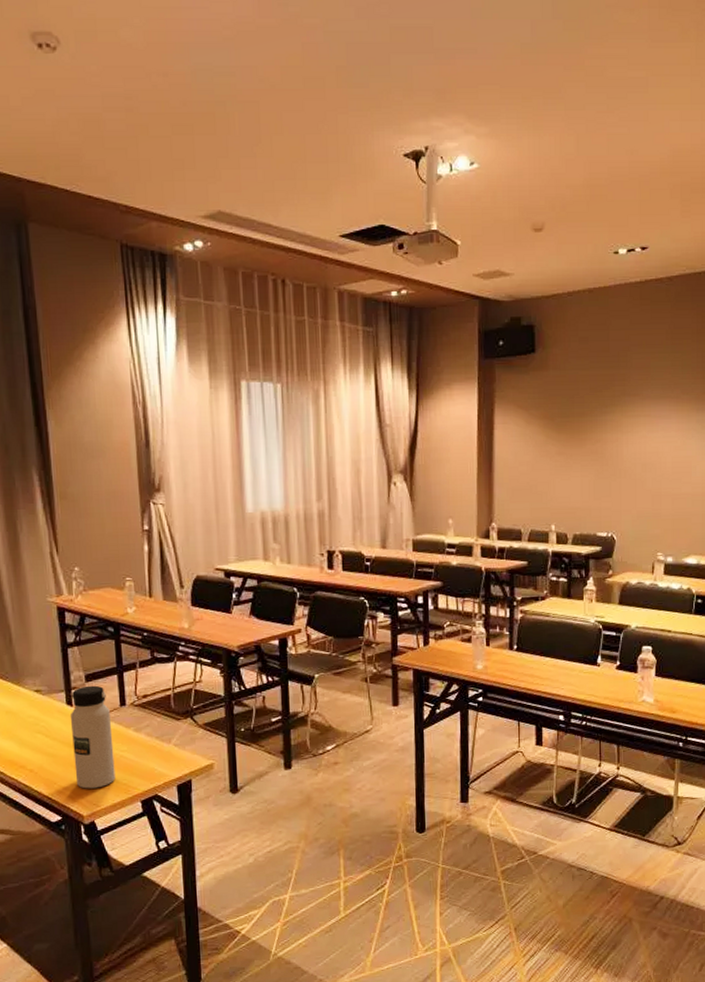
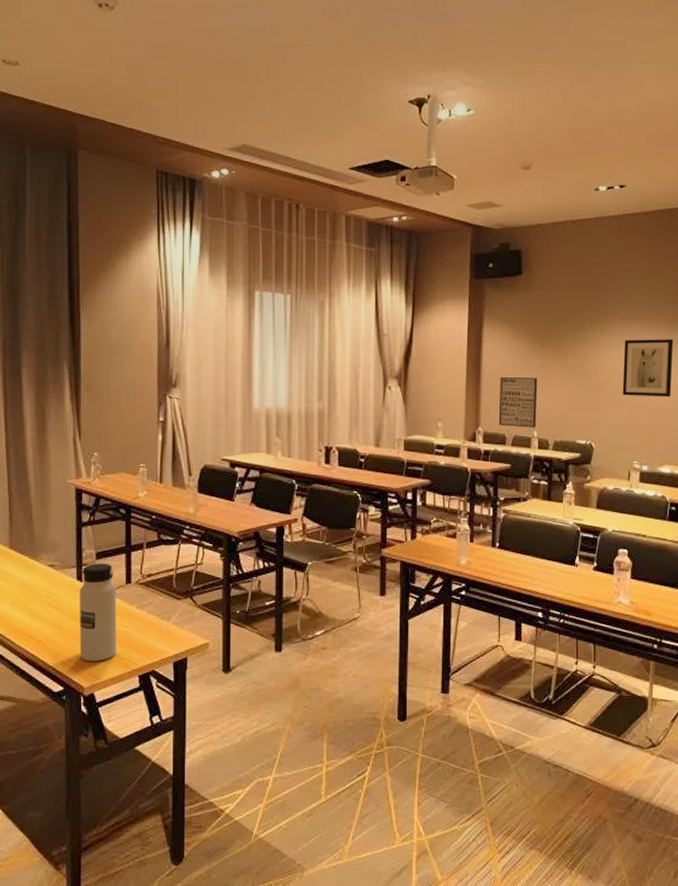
wall art: none [513,466,555,522] -> present [499,376,538,428]
wall art: none [645,419,700,483] -> present [622,339,674,397]

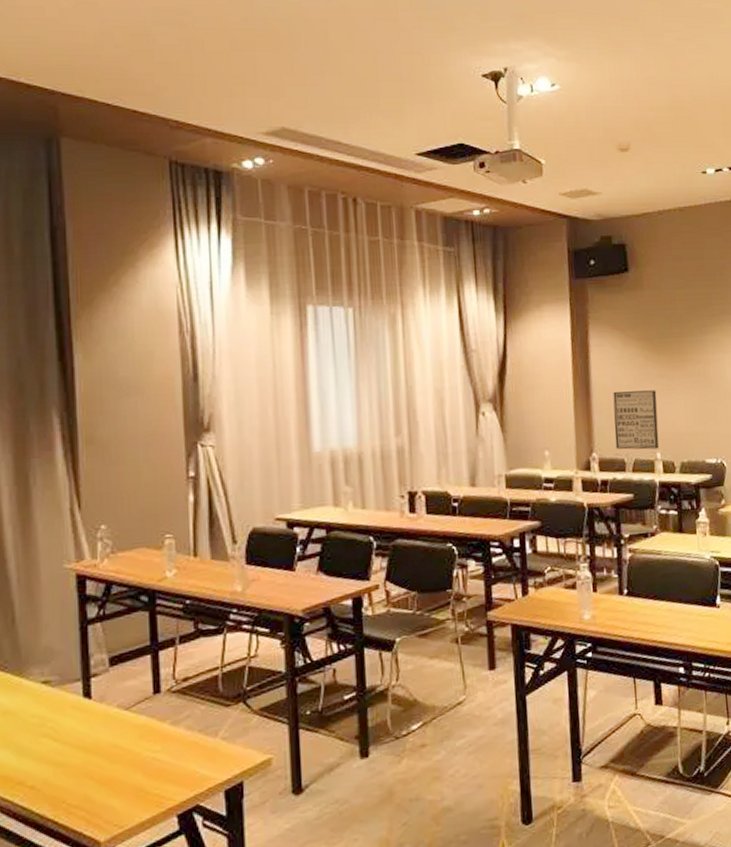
water bottle: present [79,563,117,661] -> none [87,669,145,806]

